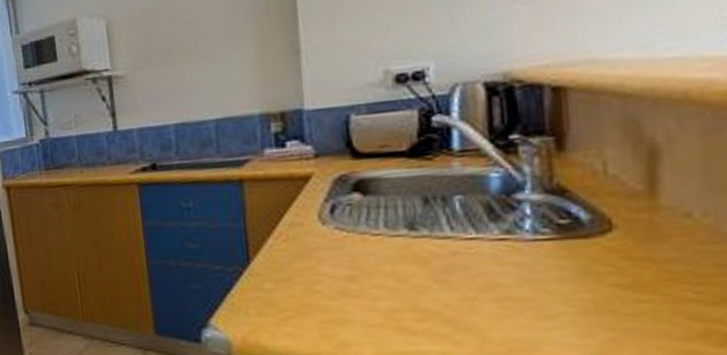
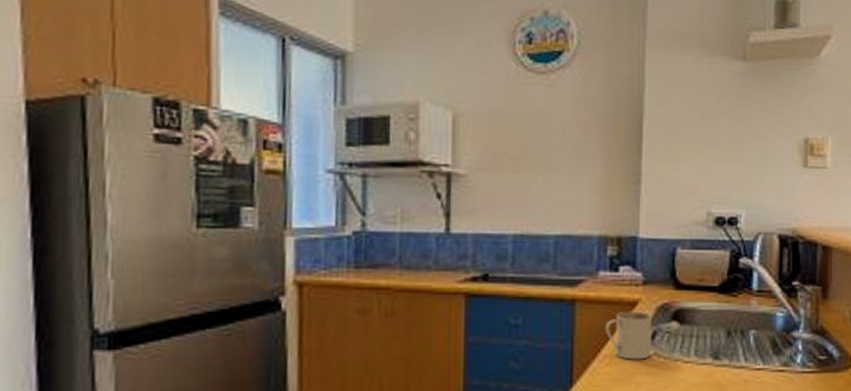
mug: none [277,185,332,235] -> present [605,311,653,360]

